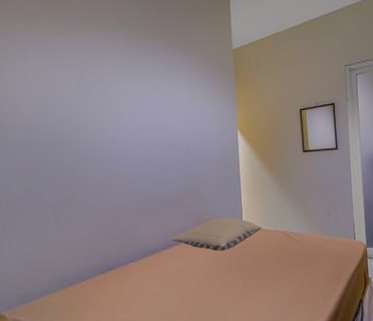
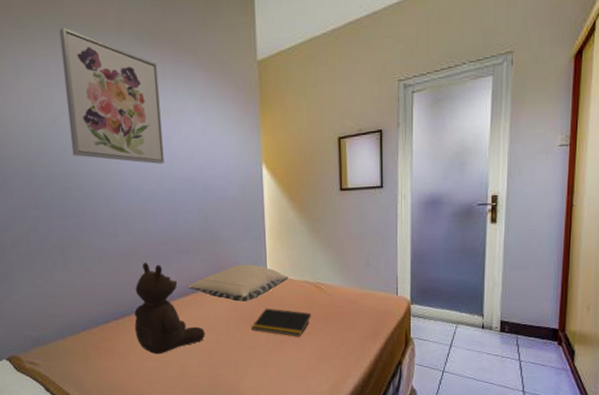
wall art: none [66,21,153,132] -> present [59,27,164,164]
teddy bear: none [120,218,187,305] -> present [134,262,205,355]
notepad: none [229,256,282,282] -> present [251,308,311,337]

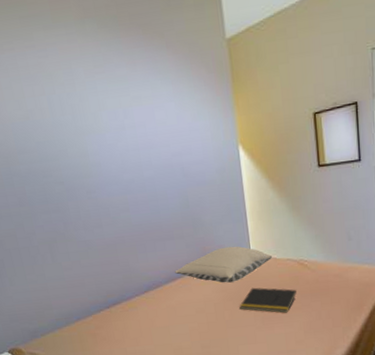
wall art: present [59,27,164,164] -> none [22,18,141,153]
teddy bear: present [134,262,205,355] -> none [123,251,195,339]

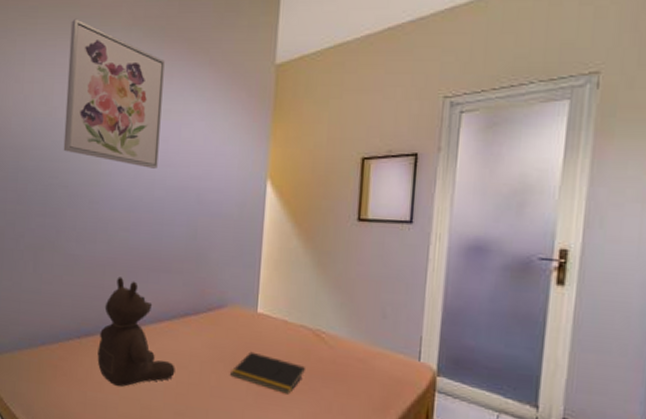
wall art: none [22,18,141,153] -> present [63,18,165,169]
teddy bear: none [123,251,195,339] -> present [97,276,175,387]
pillow: present [175,246,273,283] -> none [163,294,283,340]

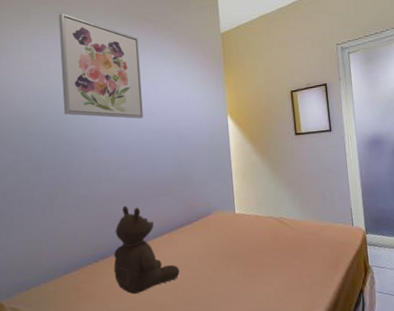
notepad: present [230,351,305,394] -> none [222,243,277,270]

